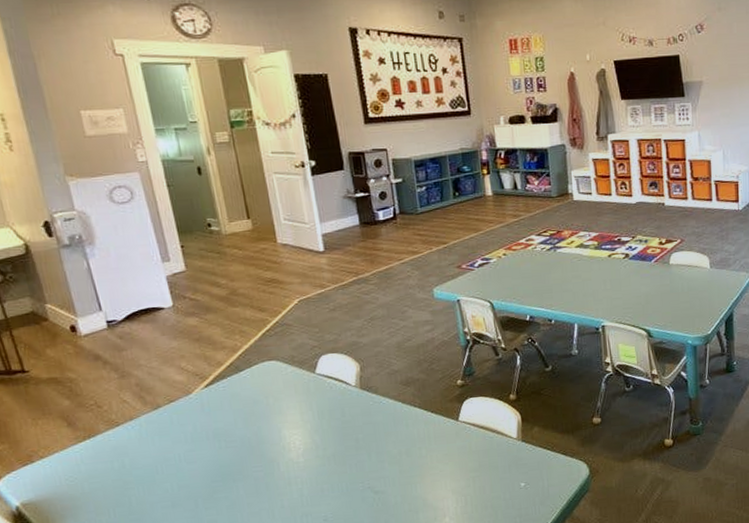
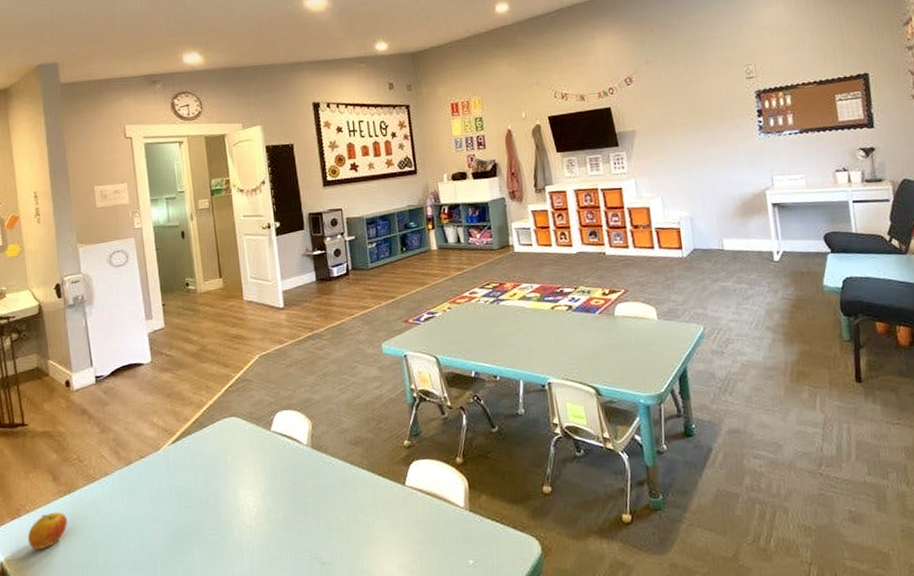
apple: none [44,456,91,494] -> present [27,512,67,551]

